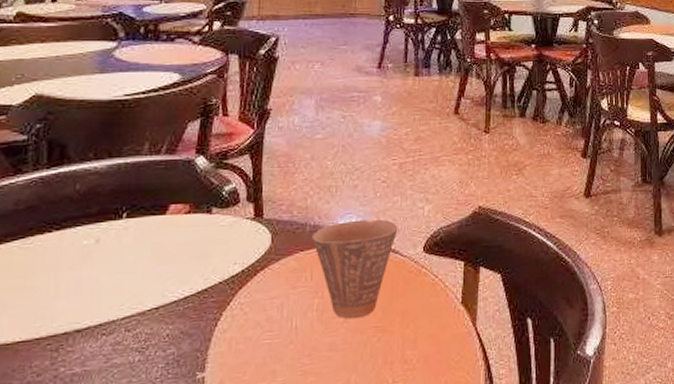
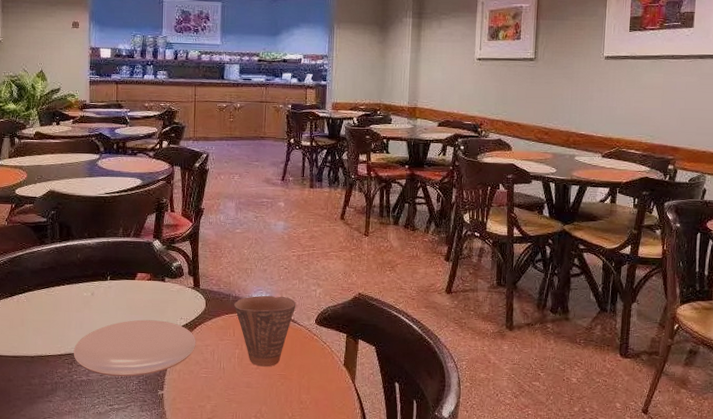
plate: none [61,269,257,362] -> present [73,319,196,377]

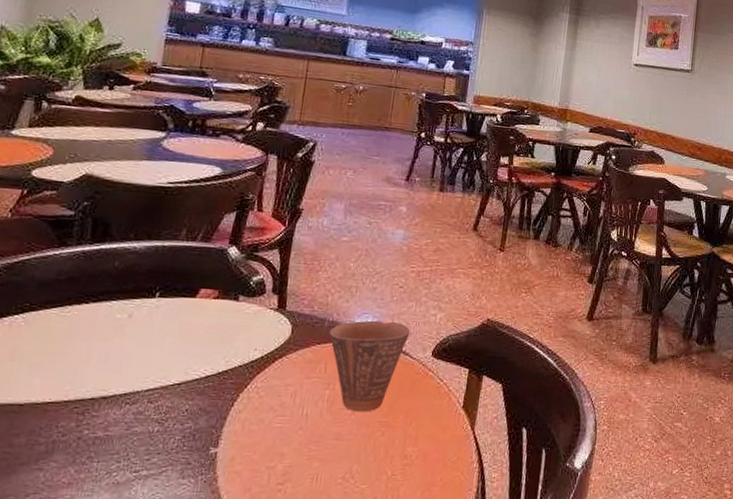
plate: present [73,319,196,377] -> none [87,351,273,431]

